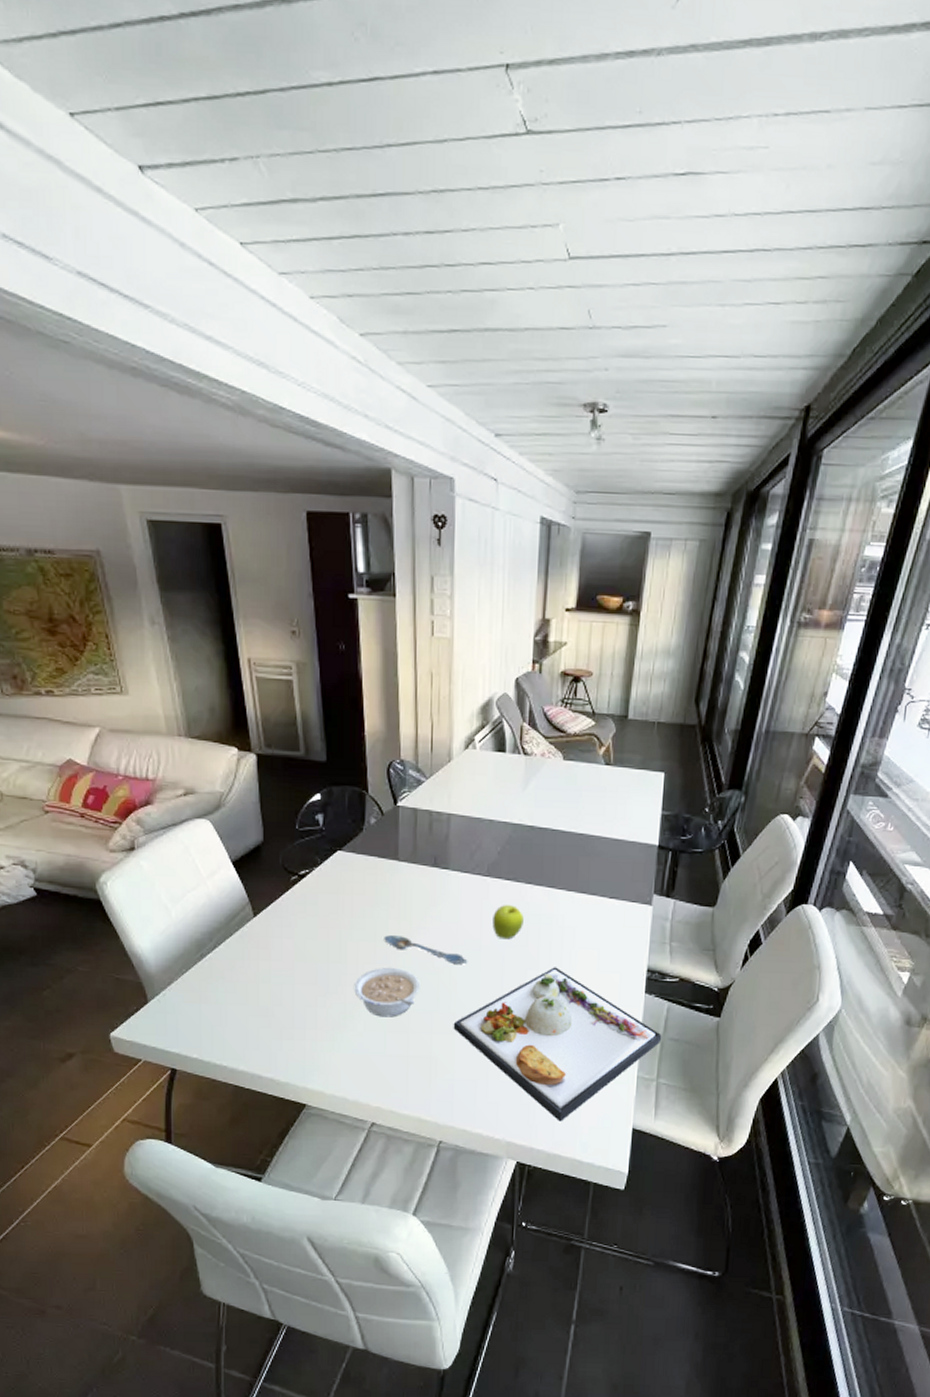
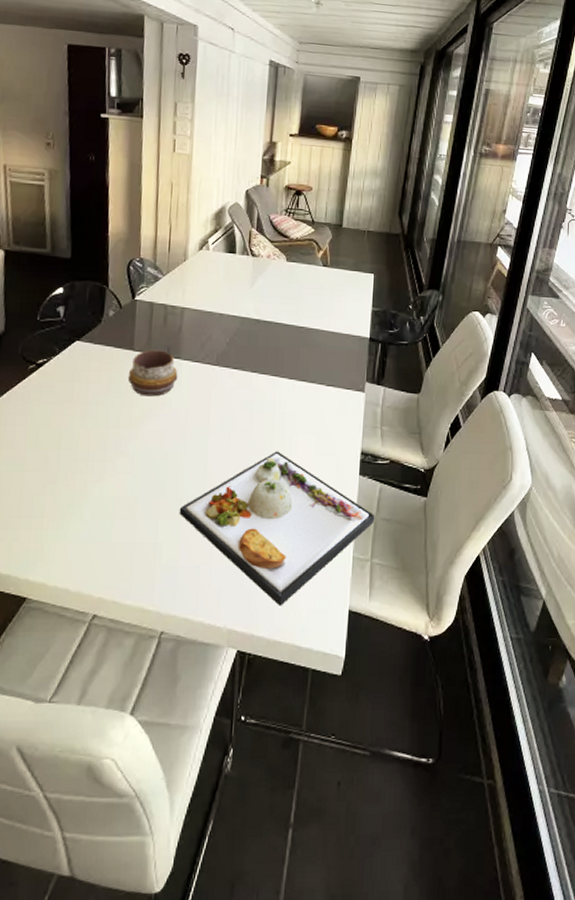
legume: present [354,967,421,1017] -> none [83,453,149,504]
spoon: present [384,935,468,964] -> none [116,422,196,449]
decorative bowl: none [394,859,447,909] -> present [127,349,178,397]
fruit: present [492,904,524,940] -> none [220,391,249,425]

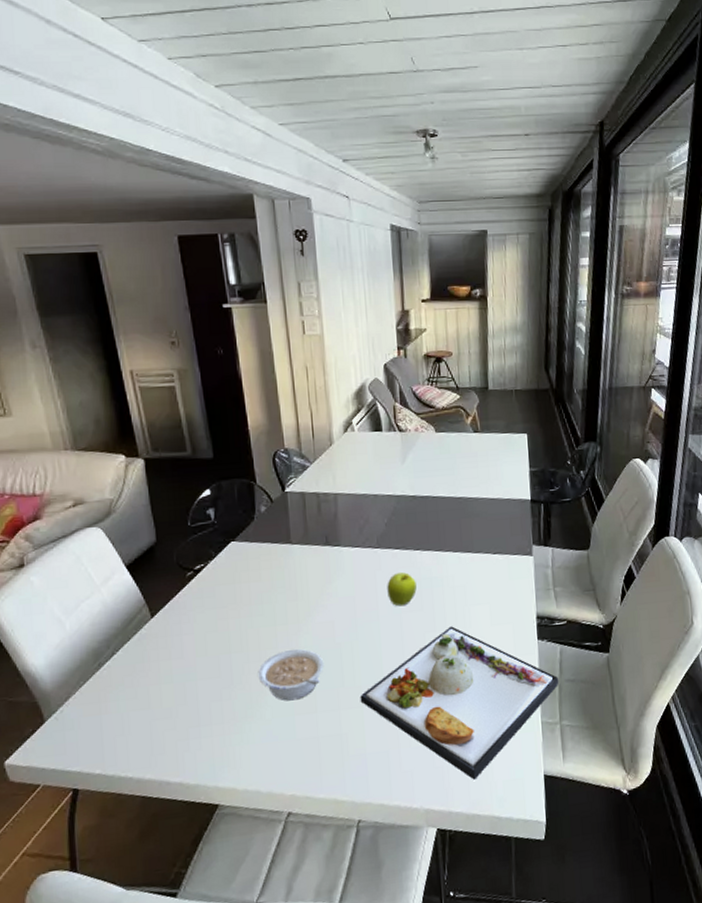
legume: none [83,453,149,504] -> present [258,648,325,701]
decorative bowl: present [127,349,178,397] -> none [289,539,340,589]
fruit: none [220,391,249,425] -> present [387,571,417,607]

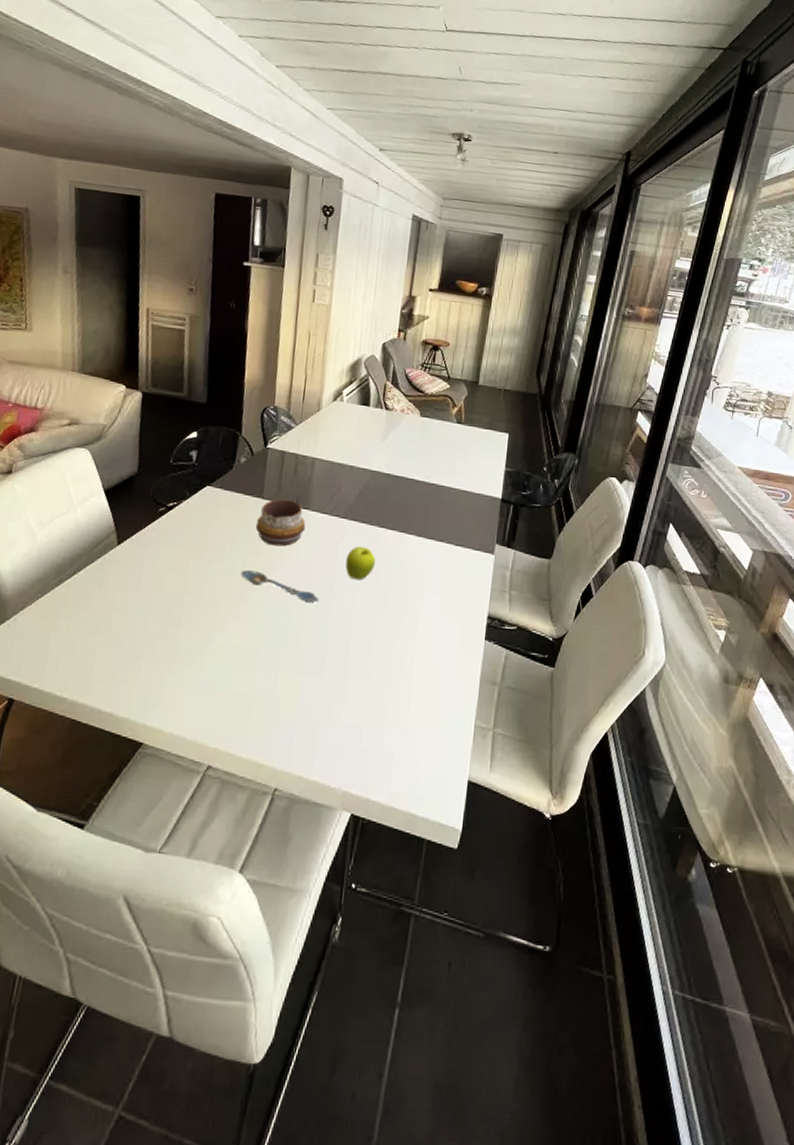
legume: present [258,648,325,701] -> none [206,601,272,654]
spoon: none [284,616,368,637] -> present [241,570,320,602]
decorative bowl: none [289,539,340,589] -> present [255,498,306,547]
dinner plate: present [360,626,559,780] -> none [299,609,500,771]

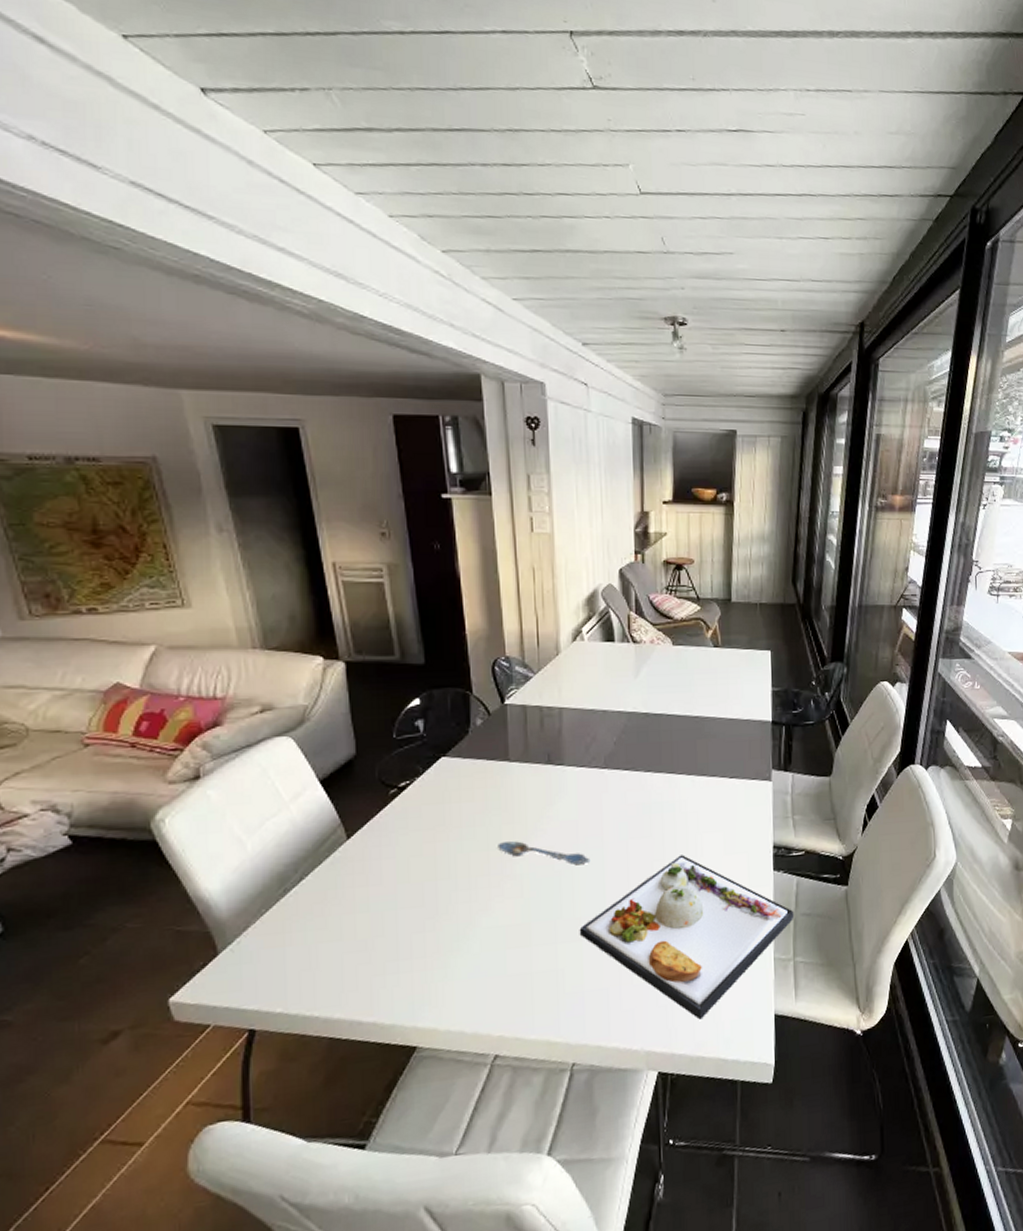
decorative bowl: present [255,498,306,547] -> none [505,757,563,811]
dinner plate: none [299,609,500,771] -> present [579,855,795,1020]
fruit: present [345,545,376,580] -> none [613,794,646,833]

